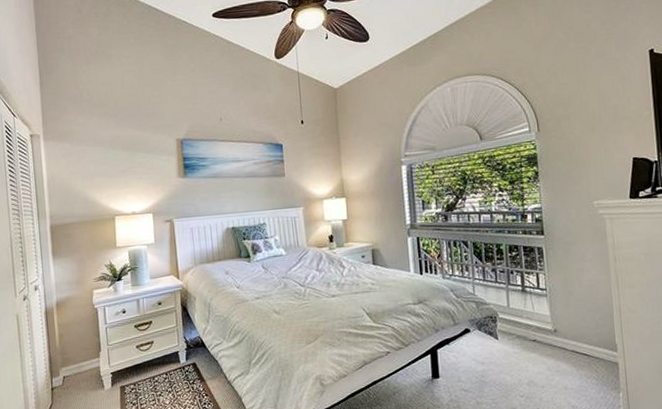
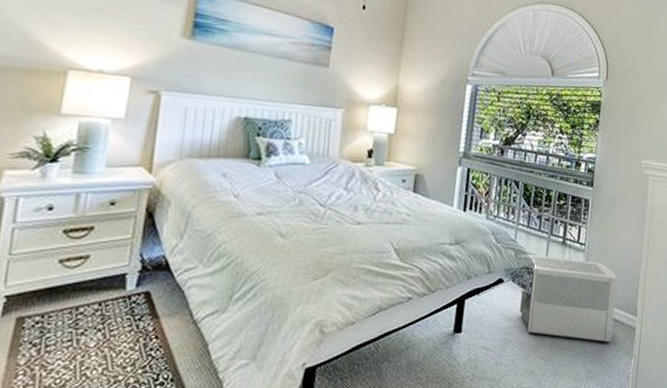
air purifier: none [488,304,594,380] -> present [520,254,618,344]

